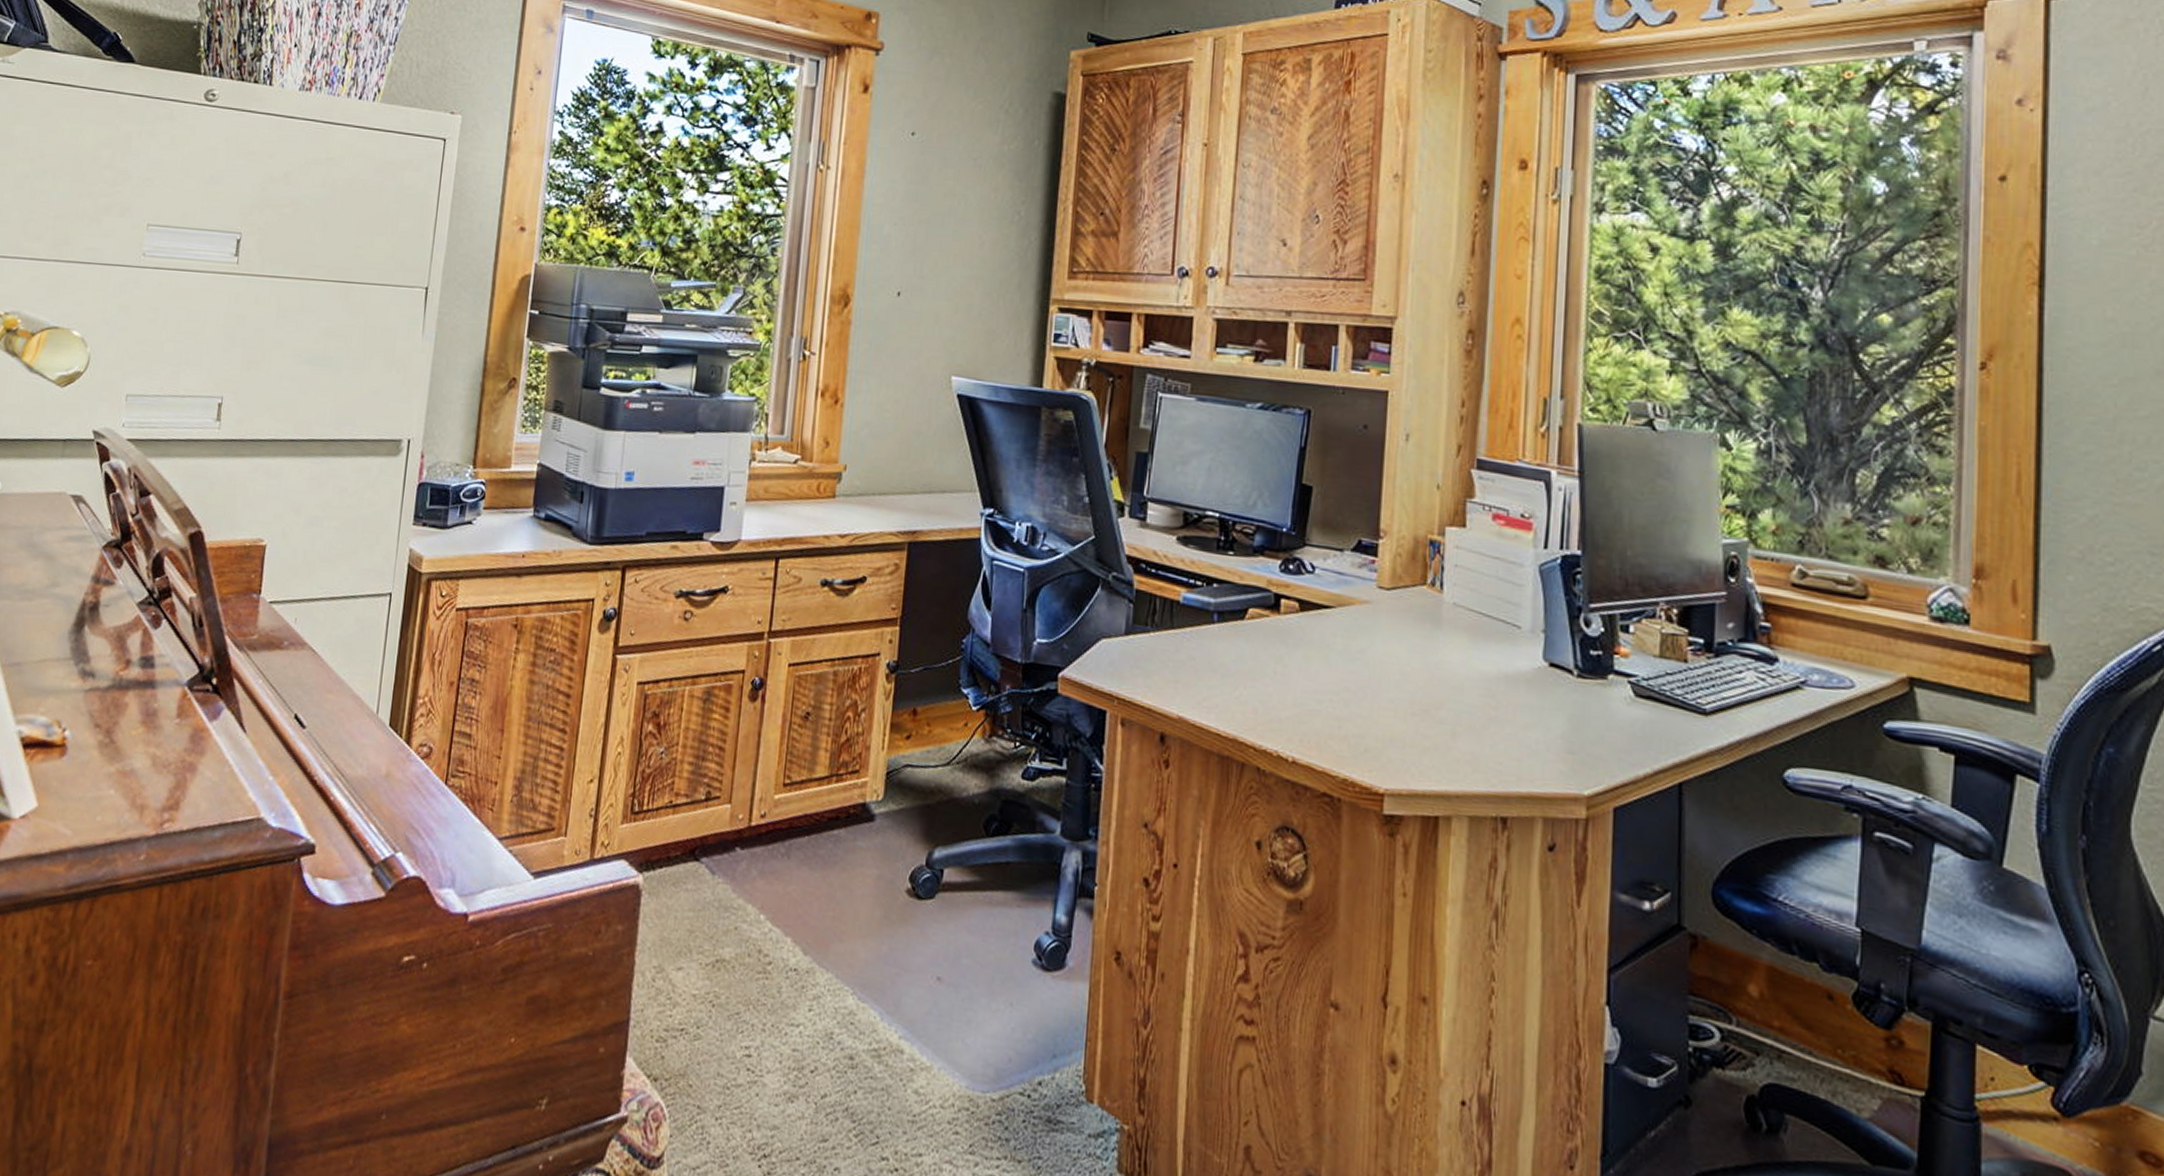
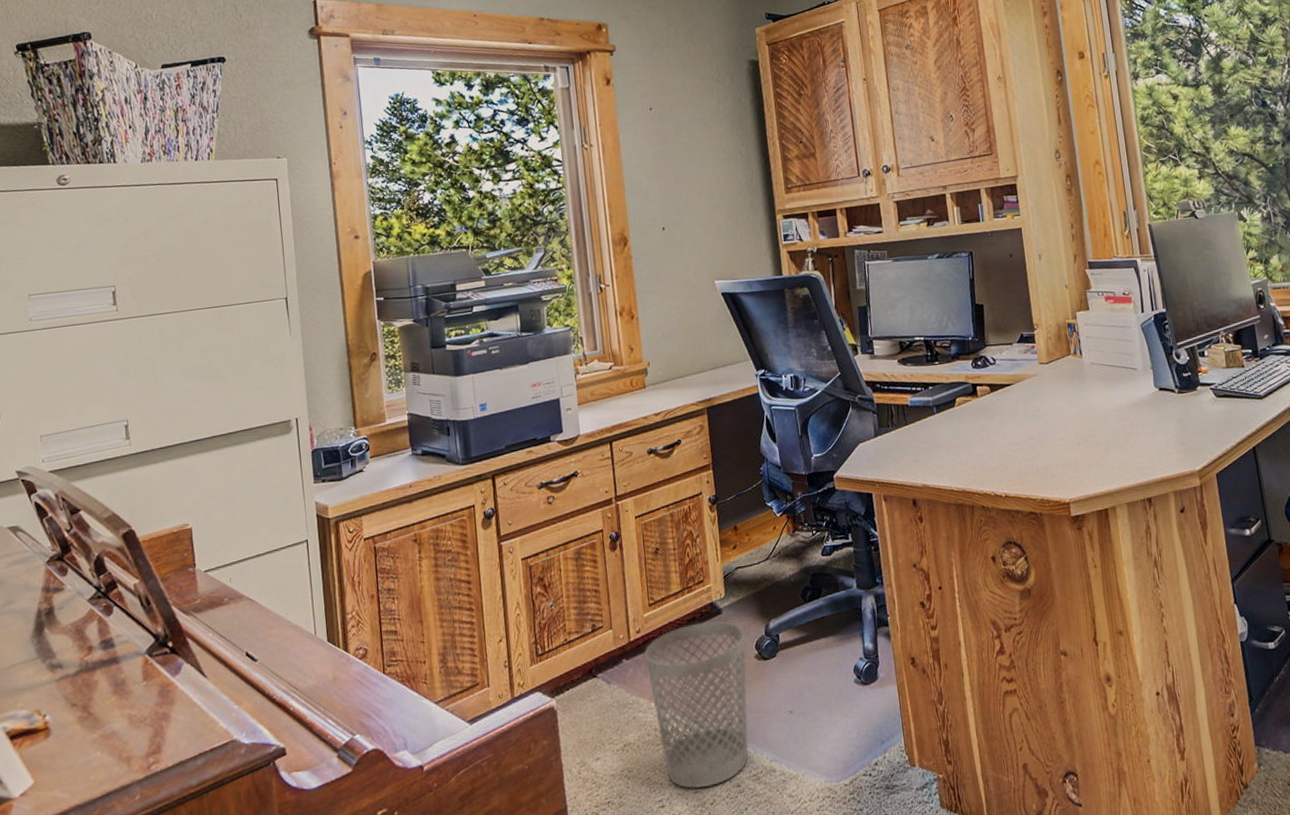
wastebasket: none [762,824,899,1049] -> present [644,621,749,789]

